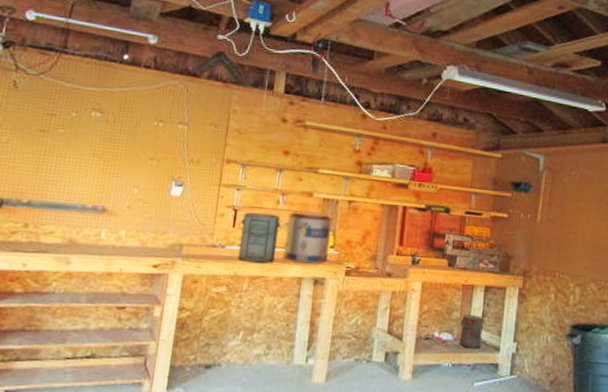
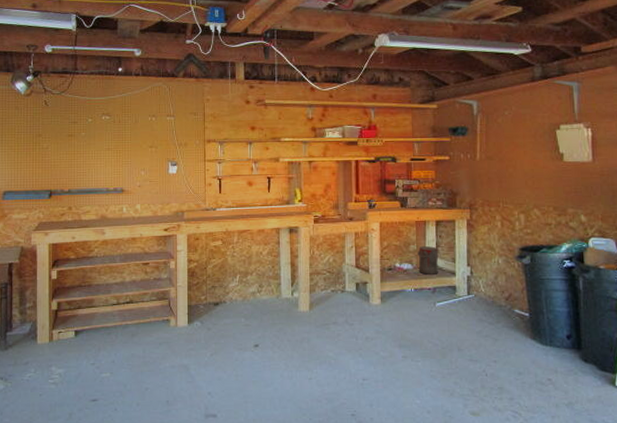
paint can: present [238,212,282,263] -> none [224,179,258,220]
paint can: present [281,210,337,264] -> none [257,174,303,217]

